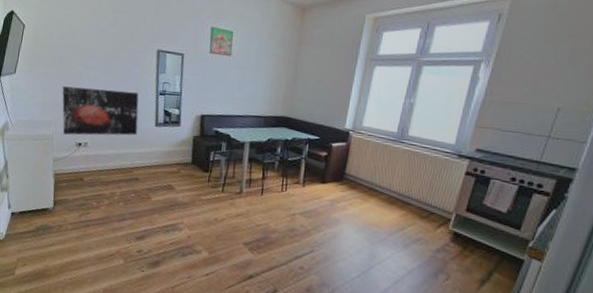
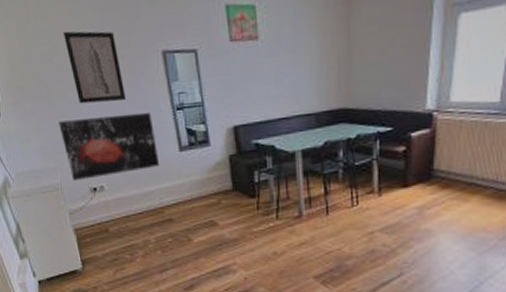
wall art: none [83,21,123,81] -> present [63,31,127,104]

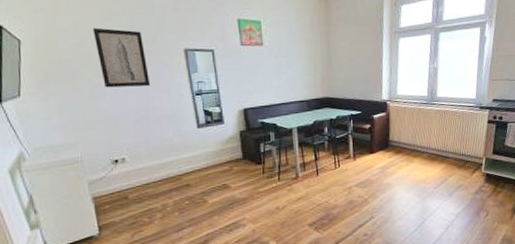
wall art: present [58,111,160,182] -> none [83,96,180,155]

